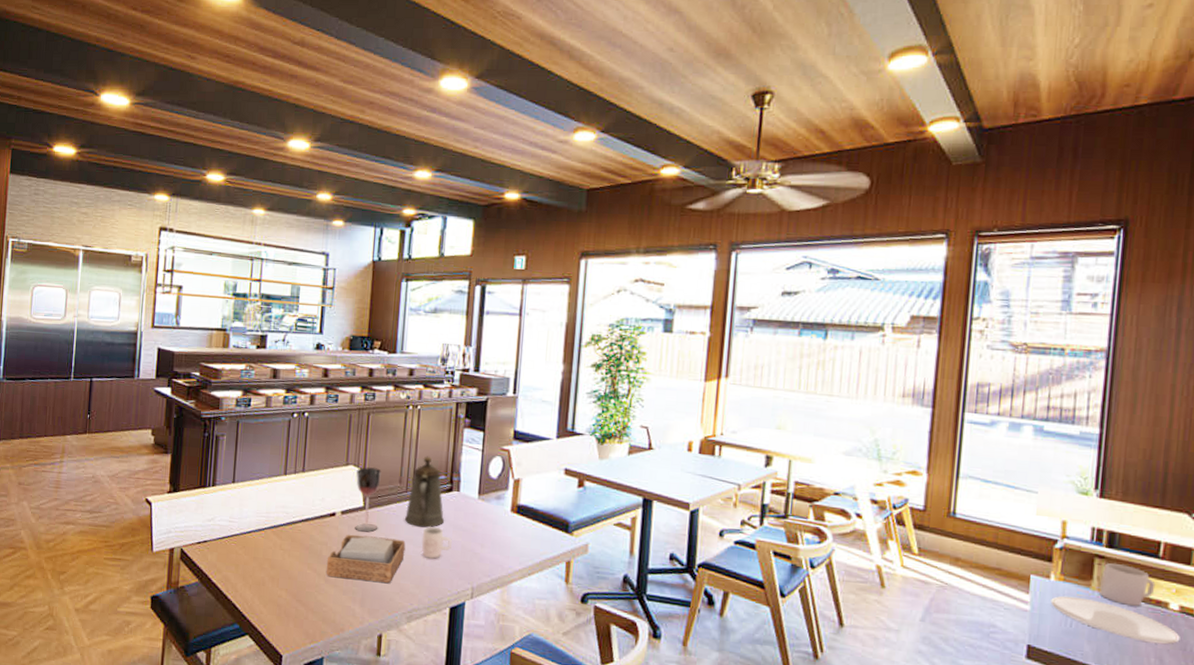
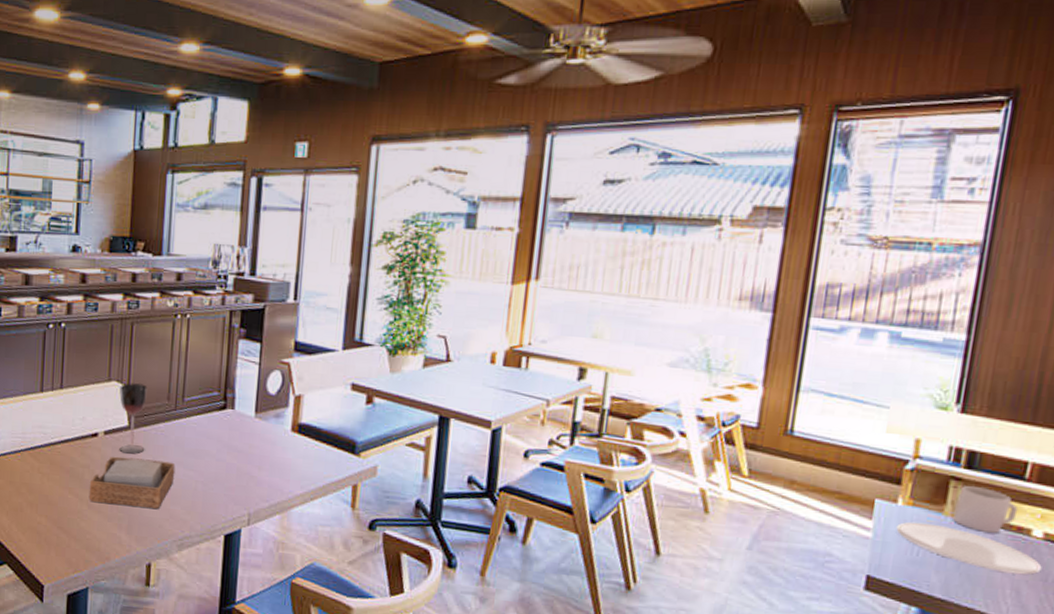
coffee pot: present [405,456,445,528] -> none [174,370,218,449]
mug: present [421,526,452,559] -> none [192,447,226,483]

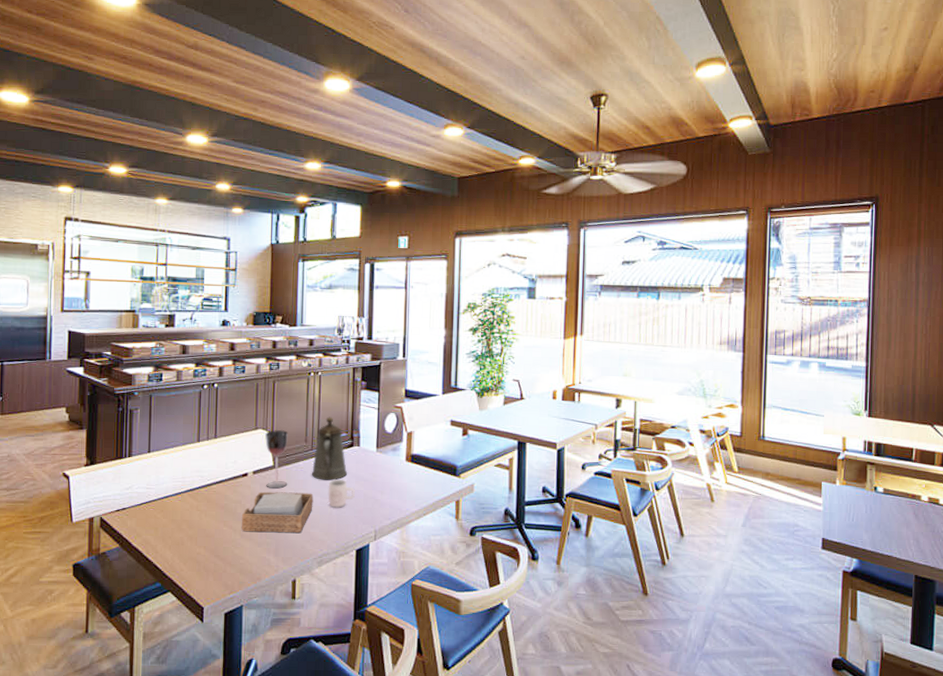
coffee pot: none [174,370,218,449] -> present [312,416,348,480]
mug: none [192,447,226,483] -> present [328,479,355,508]
plate: present [896,521,1042,576] -> none [837,496,930,529]
mug: present [953,486,1019,533] -> none [872,468,911,500]

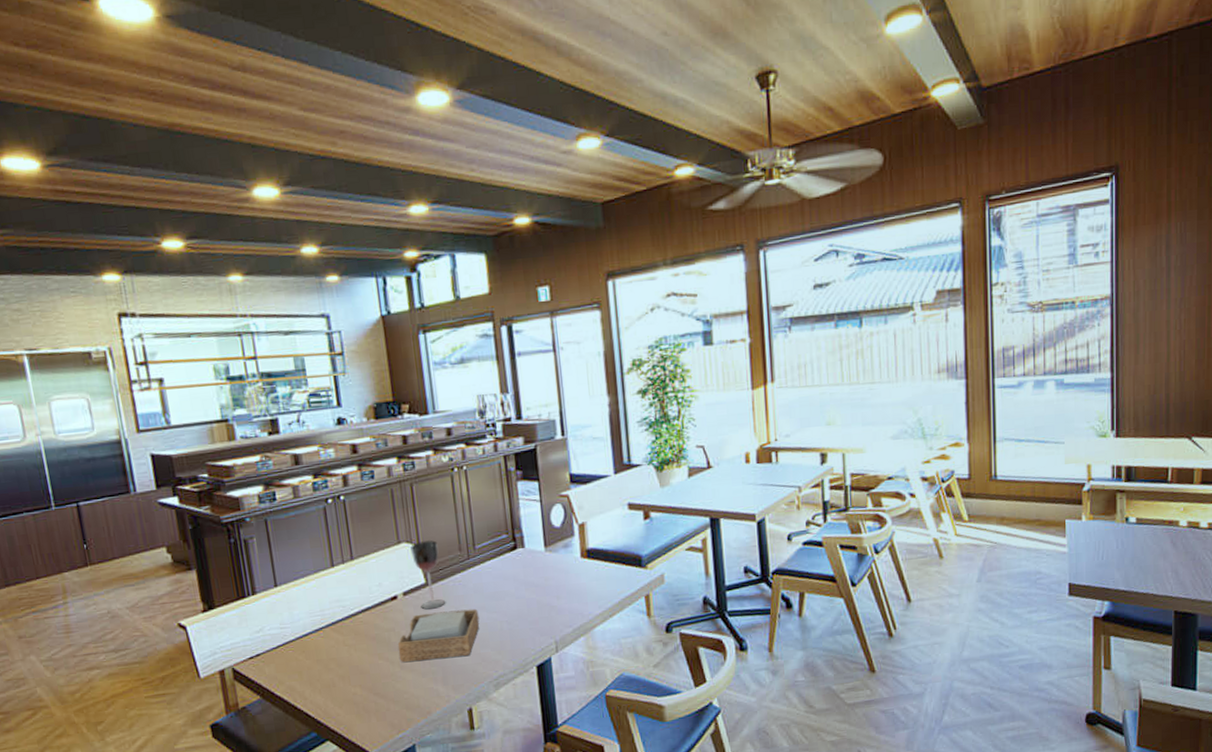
coffee pot: present [312,416,348,480] -> none [471,517,515,592]
mug: present [328,479,355,508] -> none [493,587,527,622]

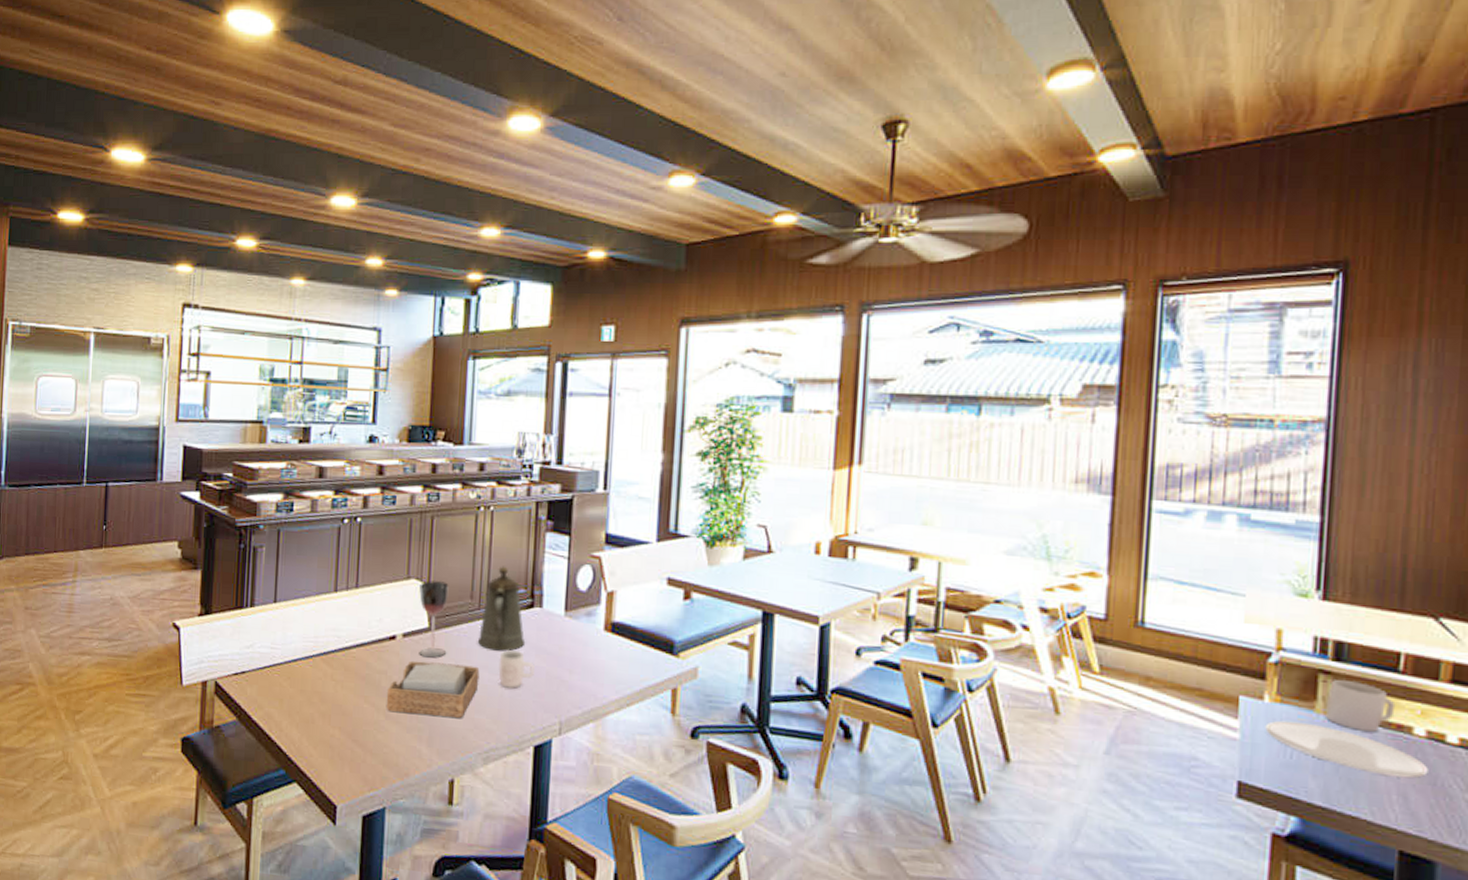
coffee pot: none [471,517,515,592] -> present [478,566,526,651]
mug: none [493,587,527,622] -> present [498,650,535,688]
plate: none [1084,531,1190,560] -> present [1265,720,1429,779]
mug: none [1123,494,1167,530] -> present [1326,680,1396,732]

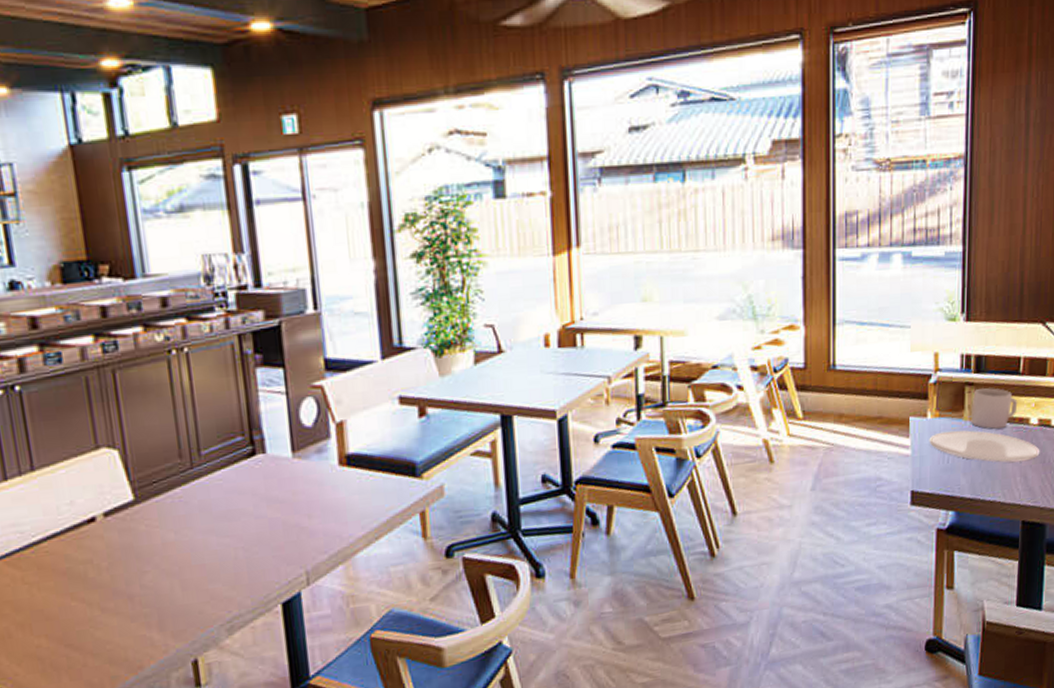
napkin holder: present [386,660,480,719] -> none [97,532,207,604]
wineglass: present [419,580,449,658] -> none [113,443,162,535]
coffee pot: present [478,566,526,651] -> none [196,414,253,511]
mug: present [498,650,535,688] -> none [225,504,269,549]

